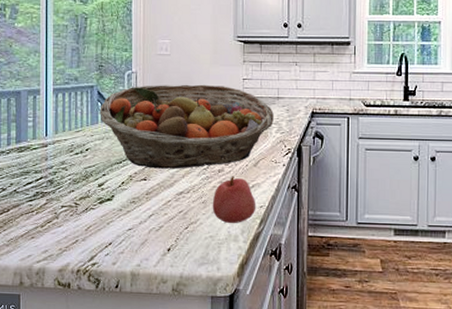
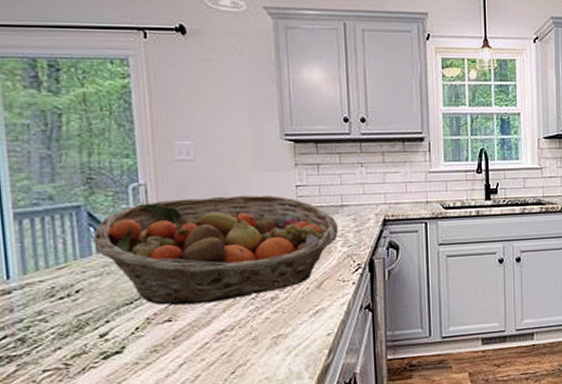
apple: present [212,176,256,224] -> none [265,302,323,360]

